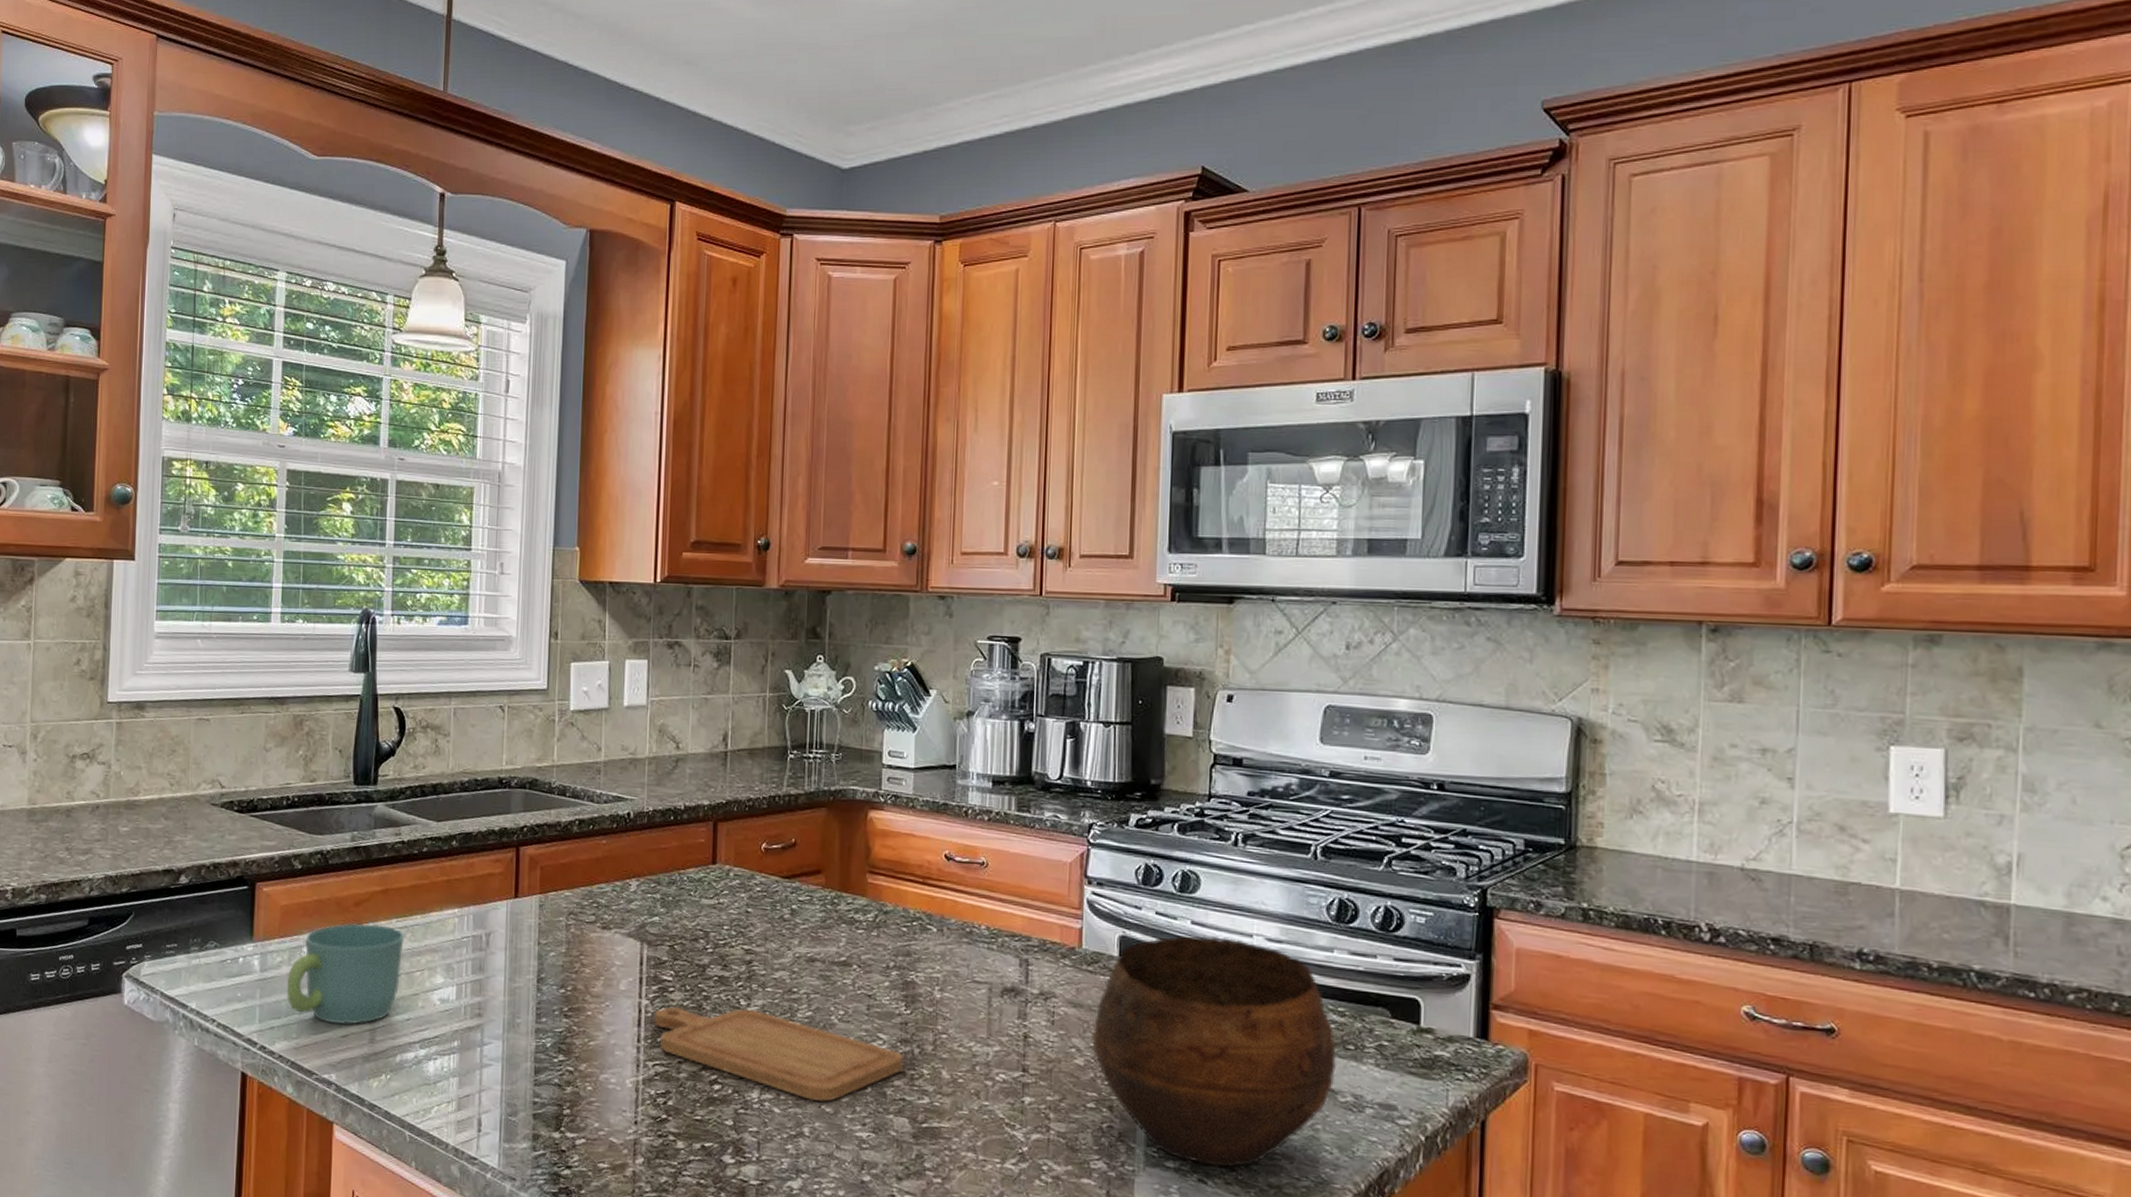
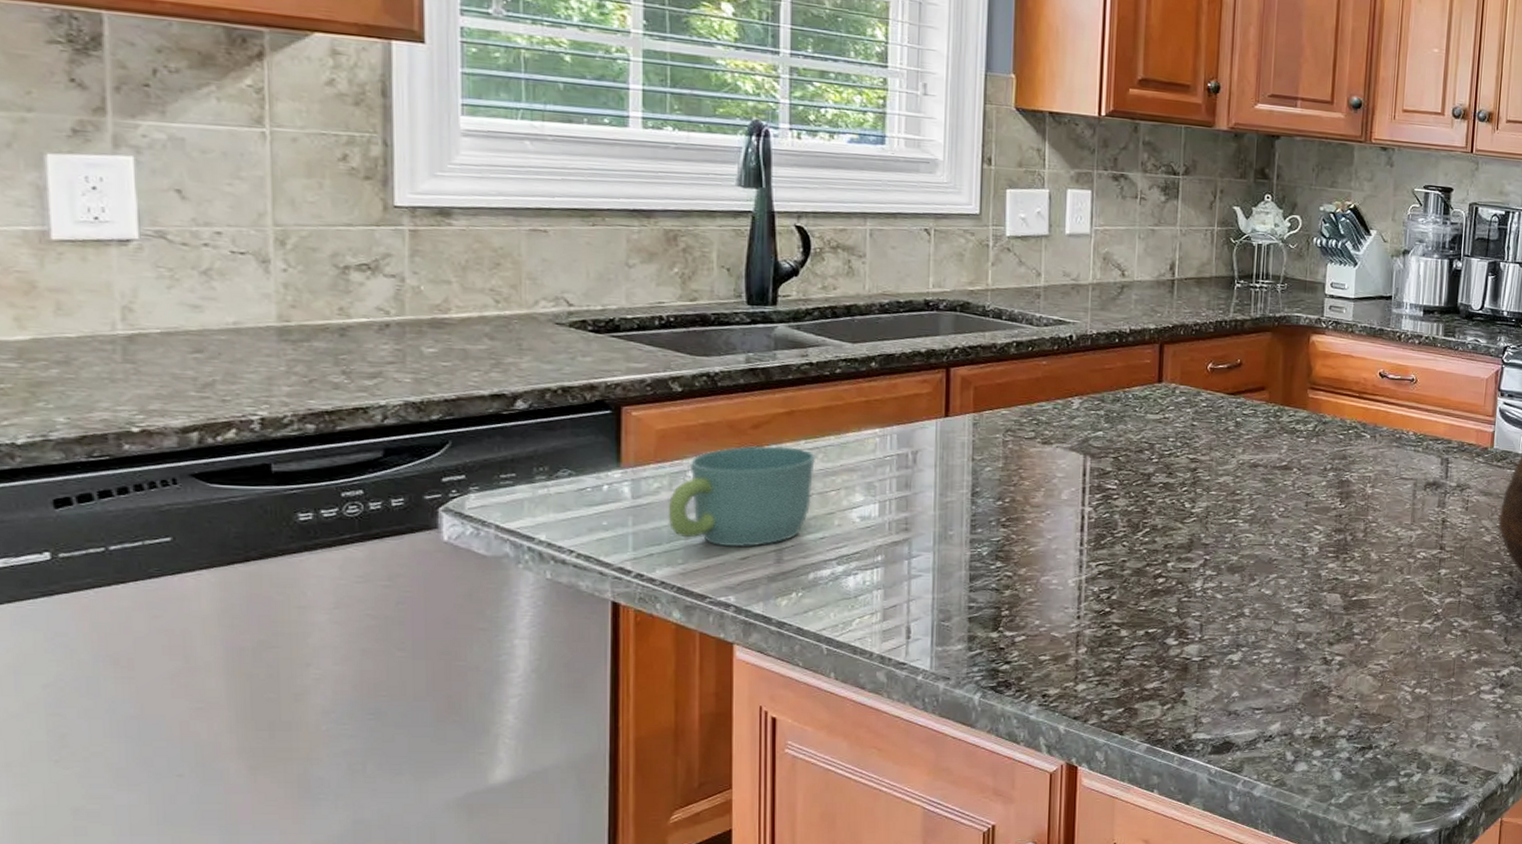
chopping board: present [654,1006,903,1102] -> none [1097,510,1337,586]

